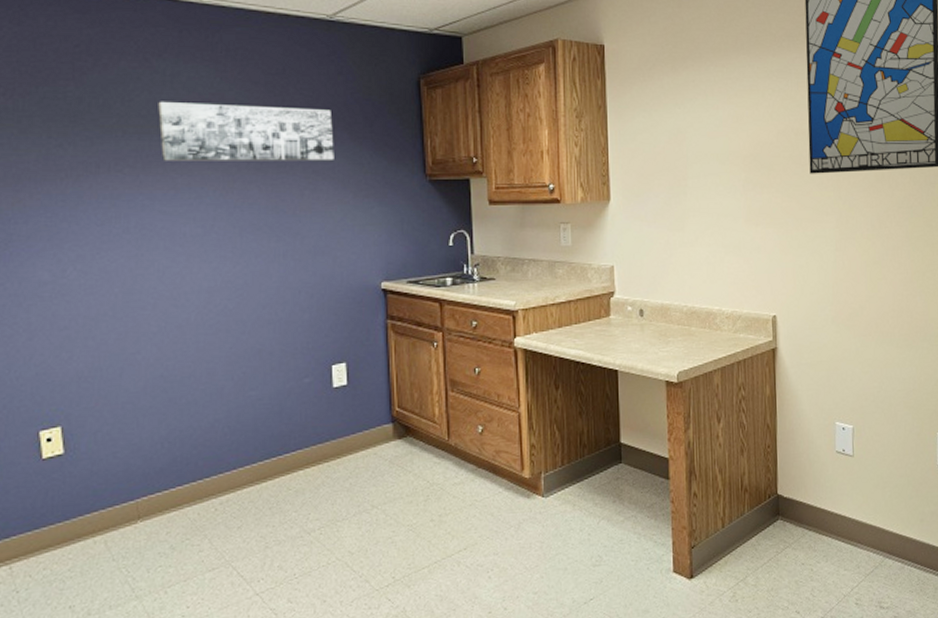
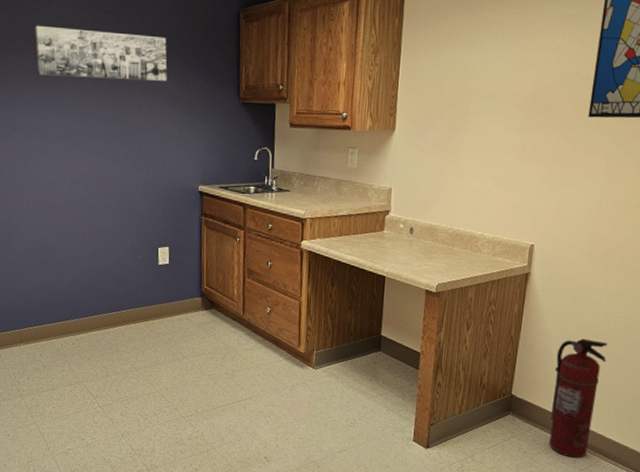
fire extinguisher: none [819,416,871,562] -> present [549,338,608,458]

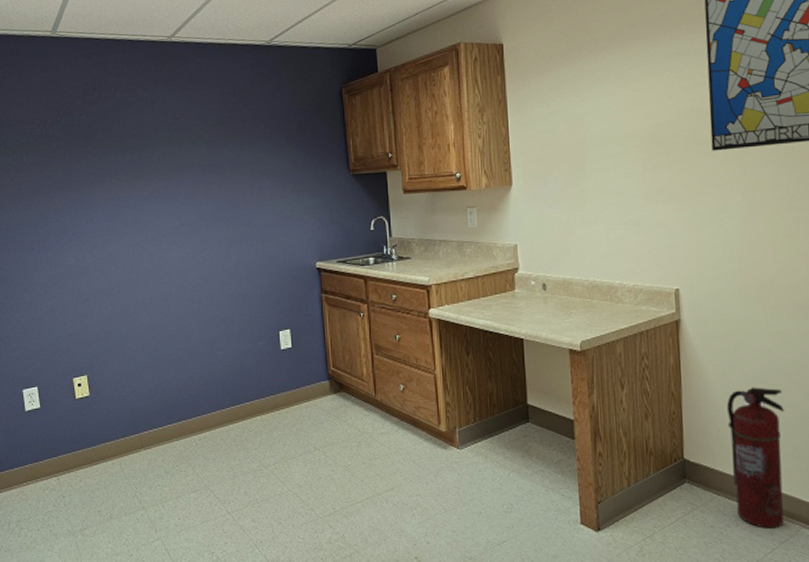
wall art: present [35,25,167,81] -> none [143,120,275,169]

